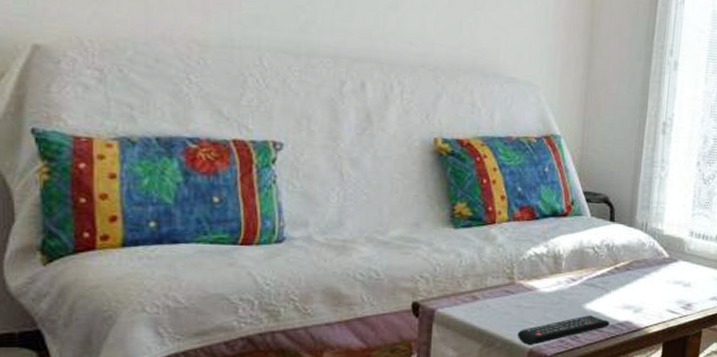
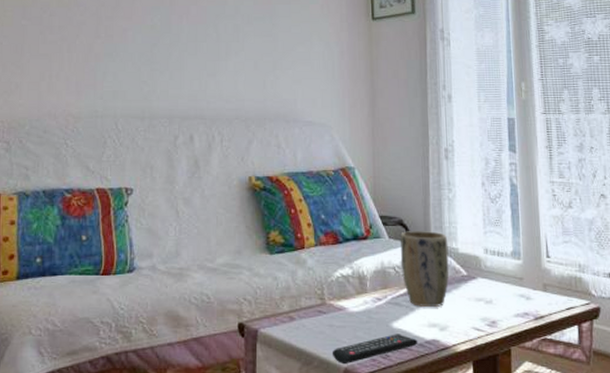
plant pot: none [601,209,654,289] -> present [401,231,449,307]

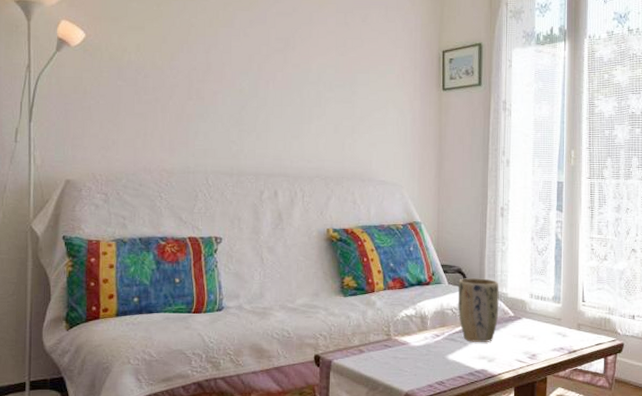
remote control: present [332,334,418,364] -> none [395,364,469,389]

